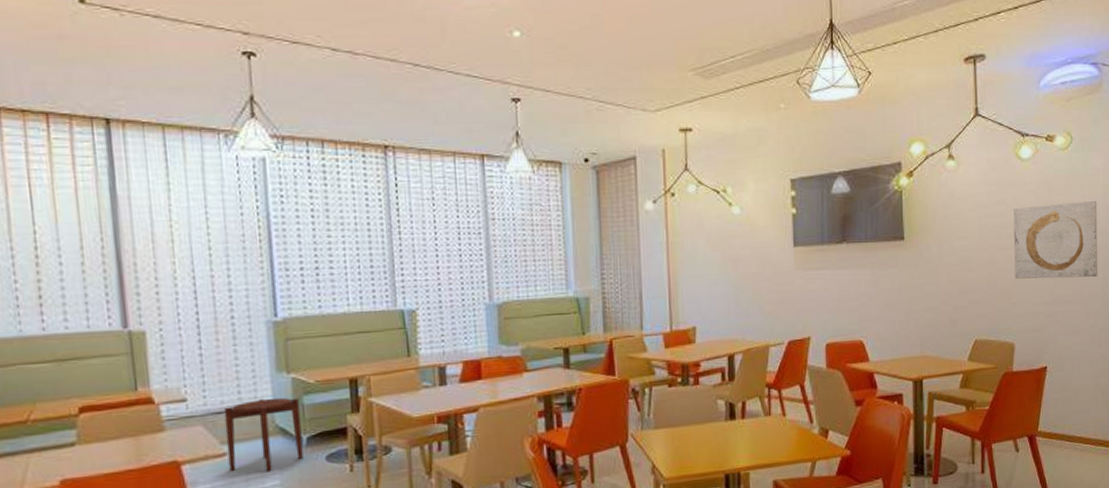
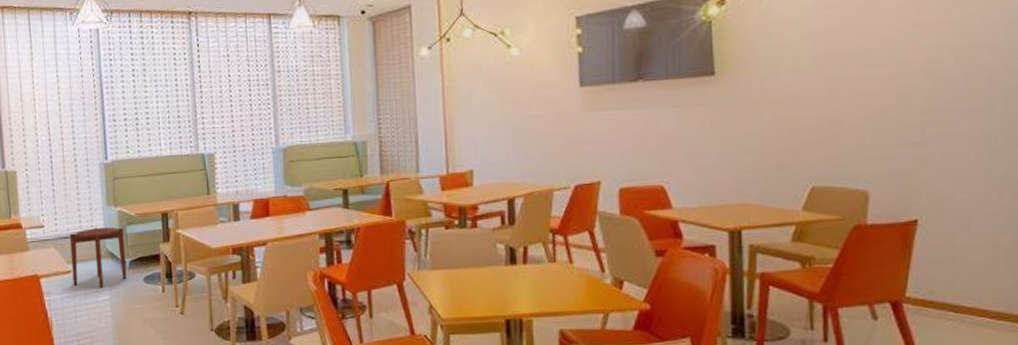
wall art: present [1013,200,1098,279] -> none [864,17,996,116]

